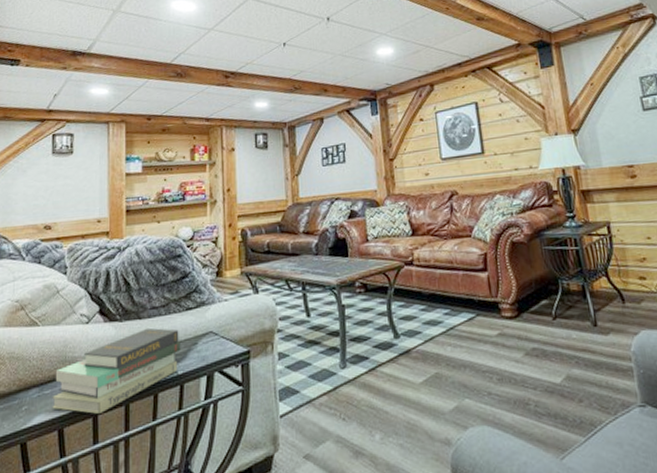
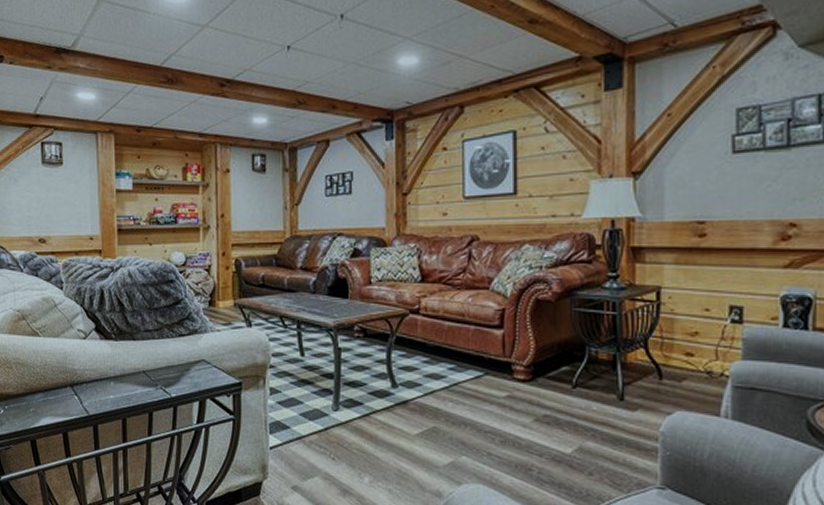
books: present [52,327,181,415] -> none [56,349,174,424]

